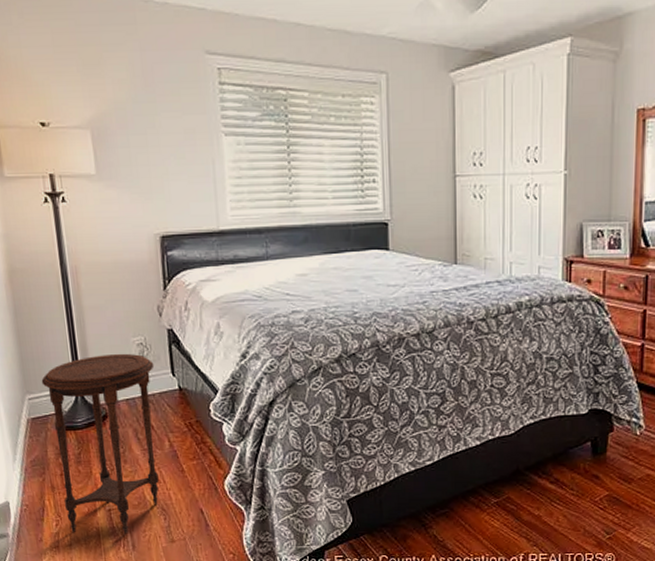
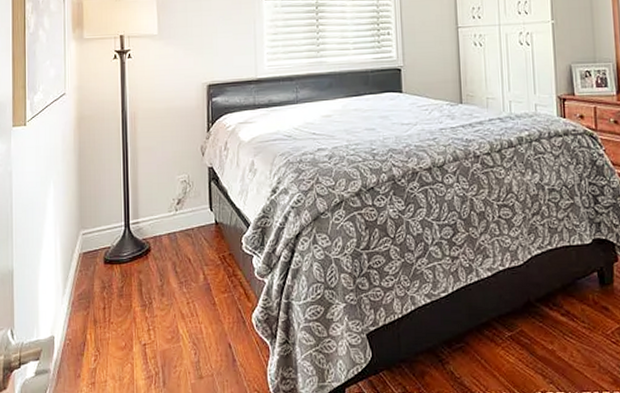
side table: present [41,353,159,534] -> none [95,190,195,370]

